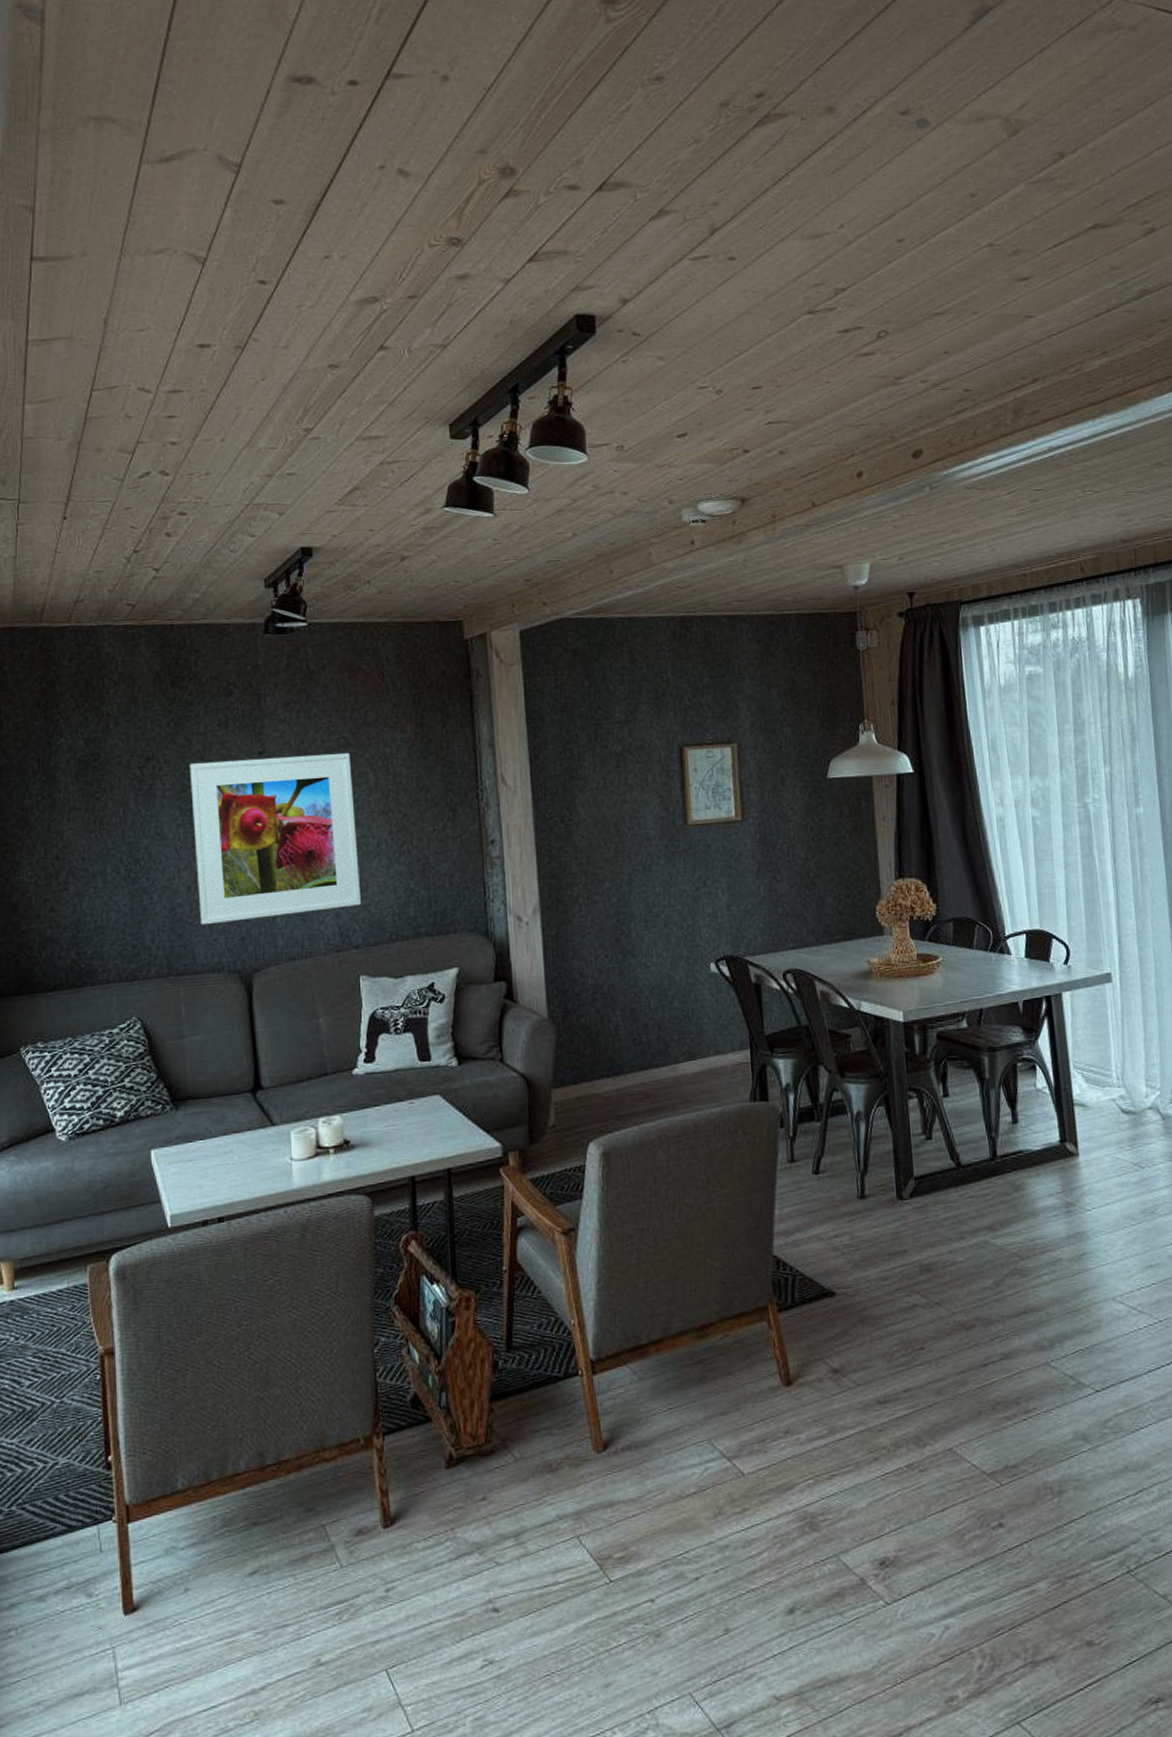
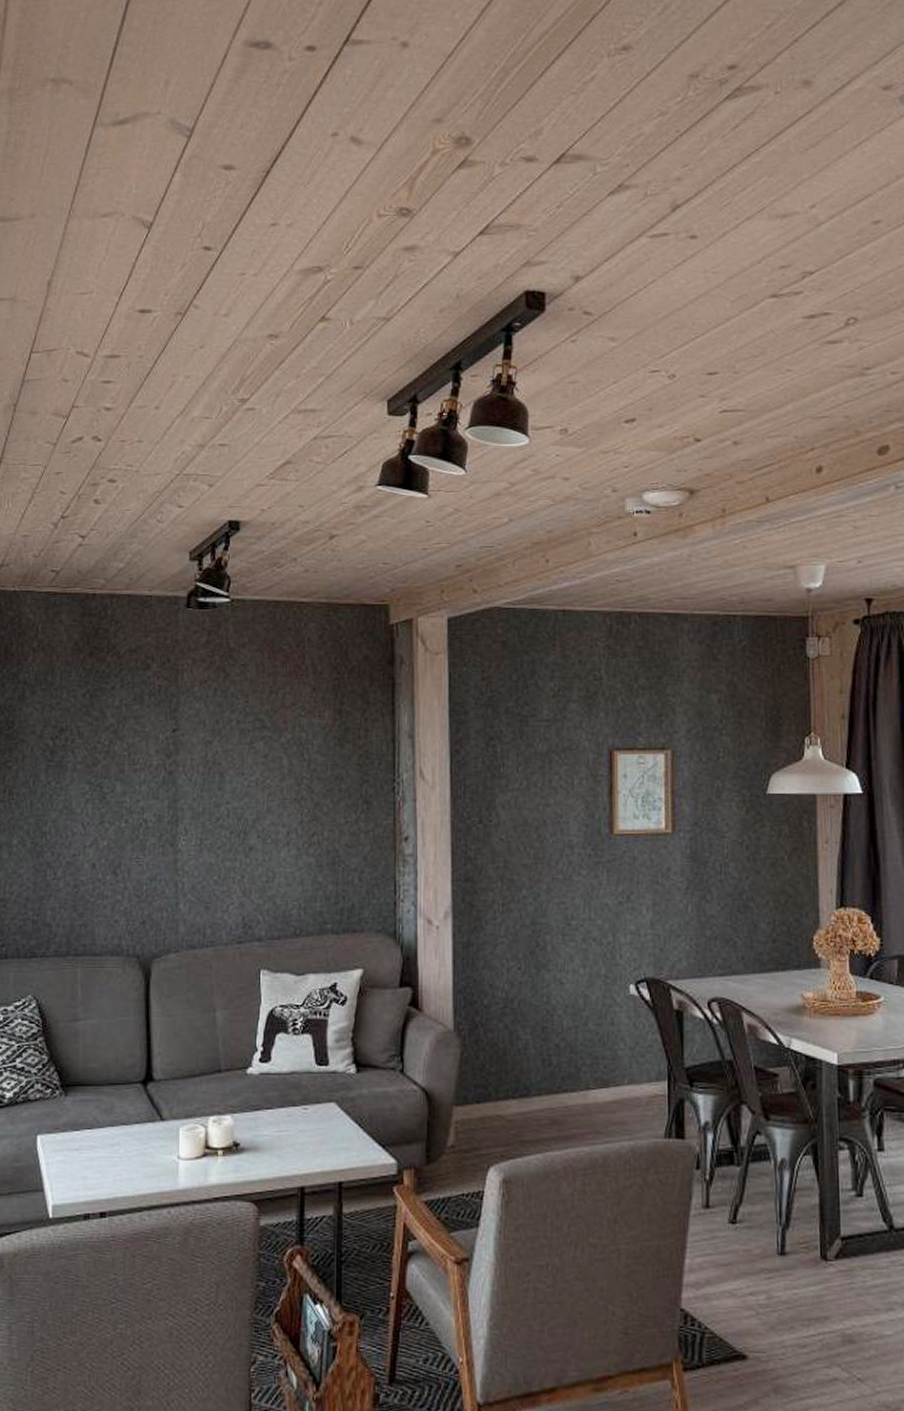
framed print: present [190,753,362,925] -> none [101,736,268,905]

